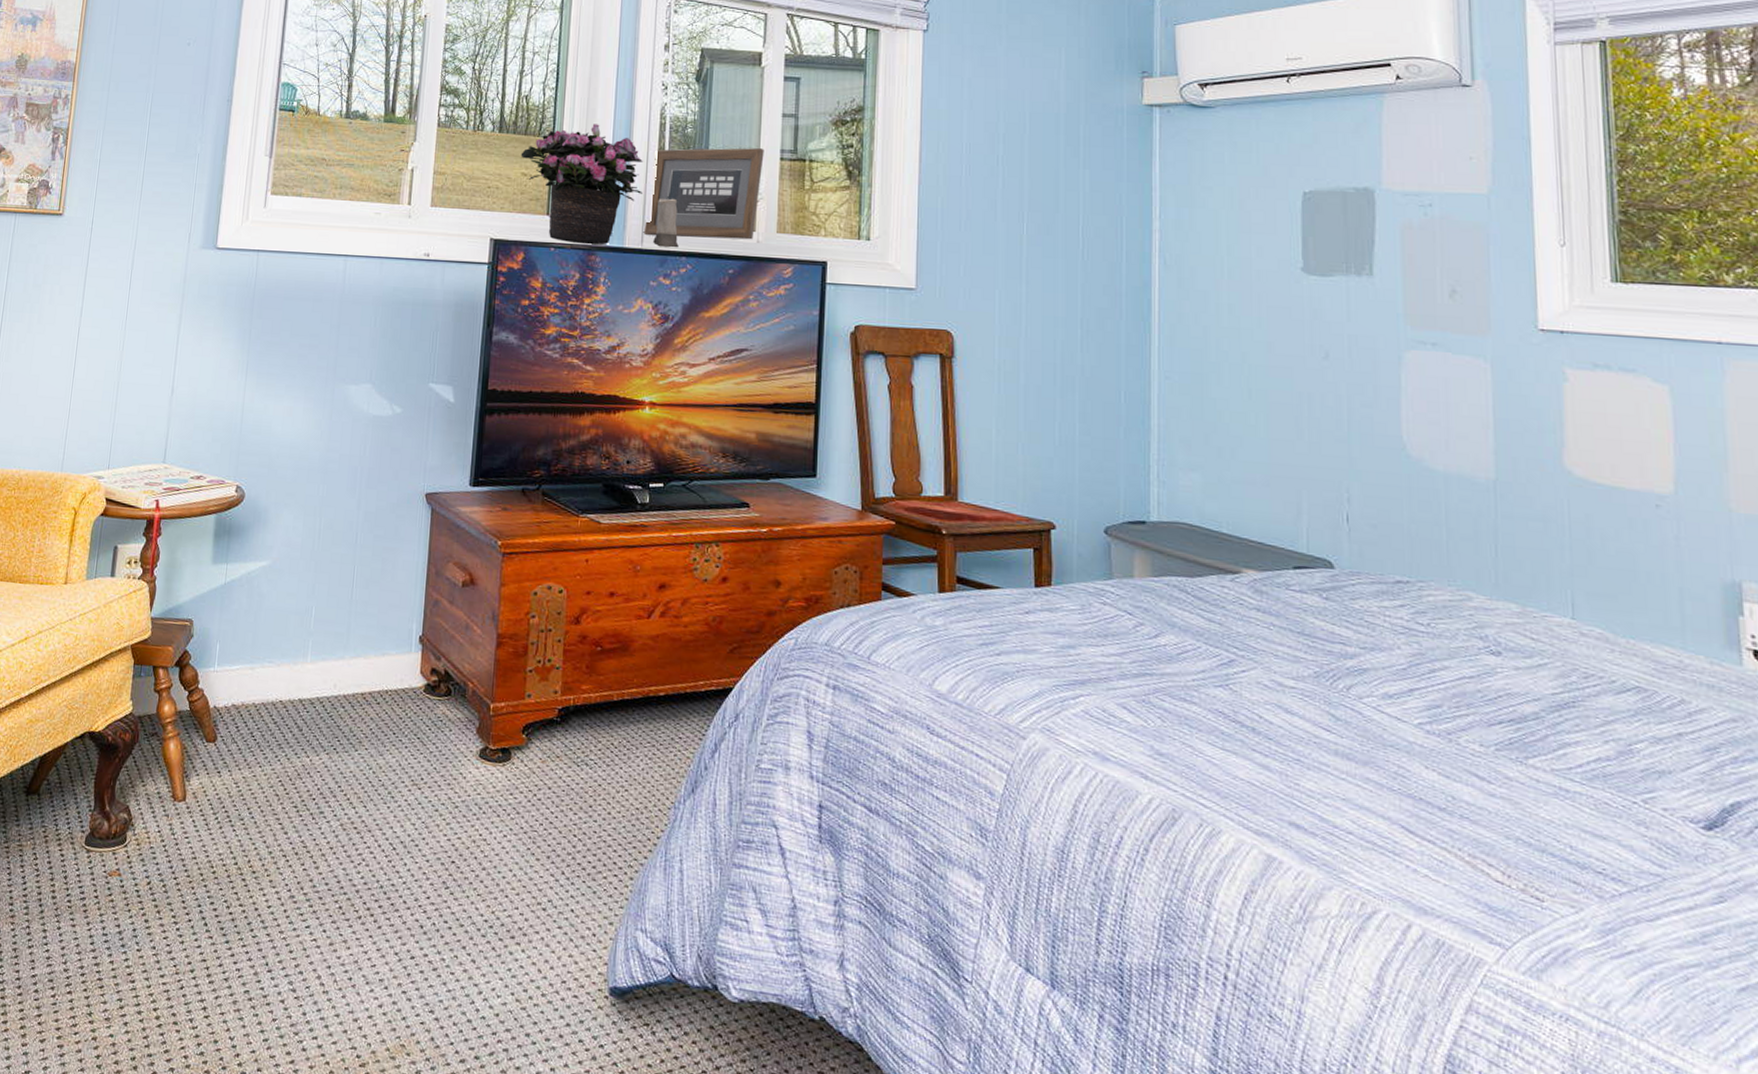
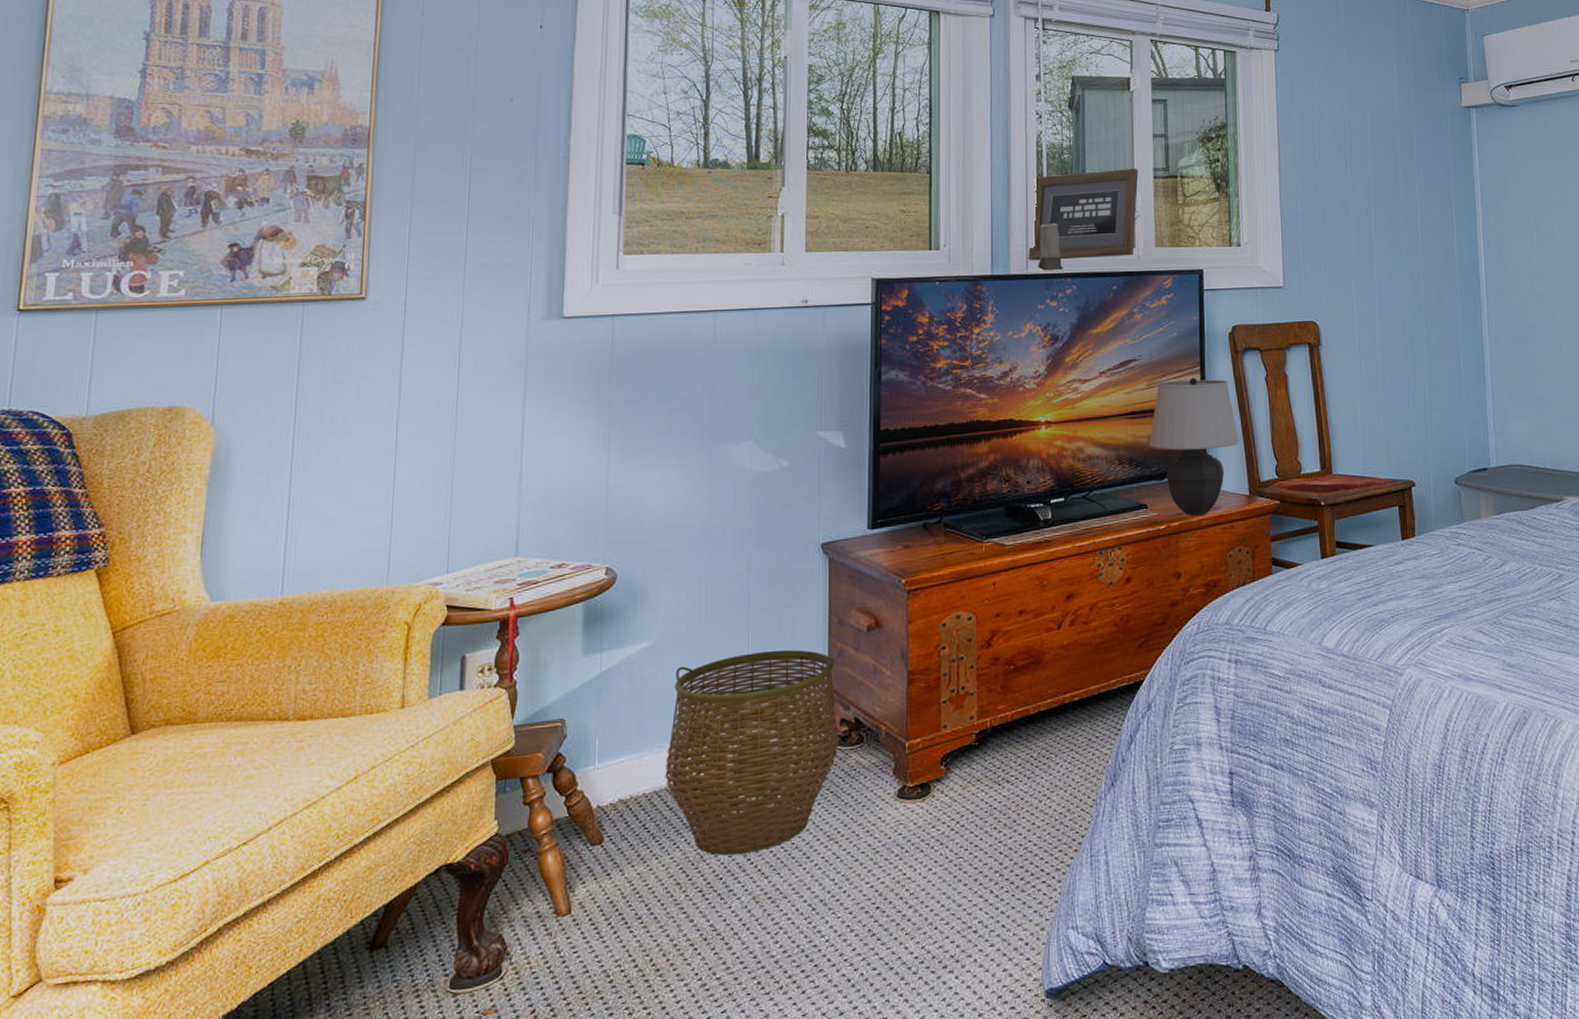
basket: none [272,588,430,781] -> present [665,650,840,855]
potted flower: present [521,124,644,246] -> none [898,156,1024,276]
table lamp: none [755,376,854,525] -> present [1148,377,1239,516]

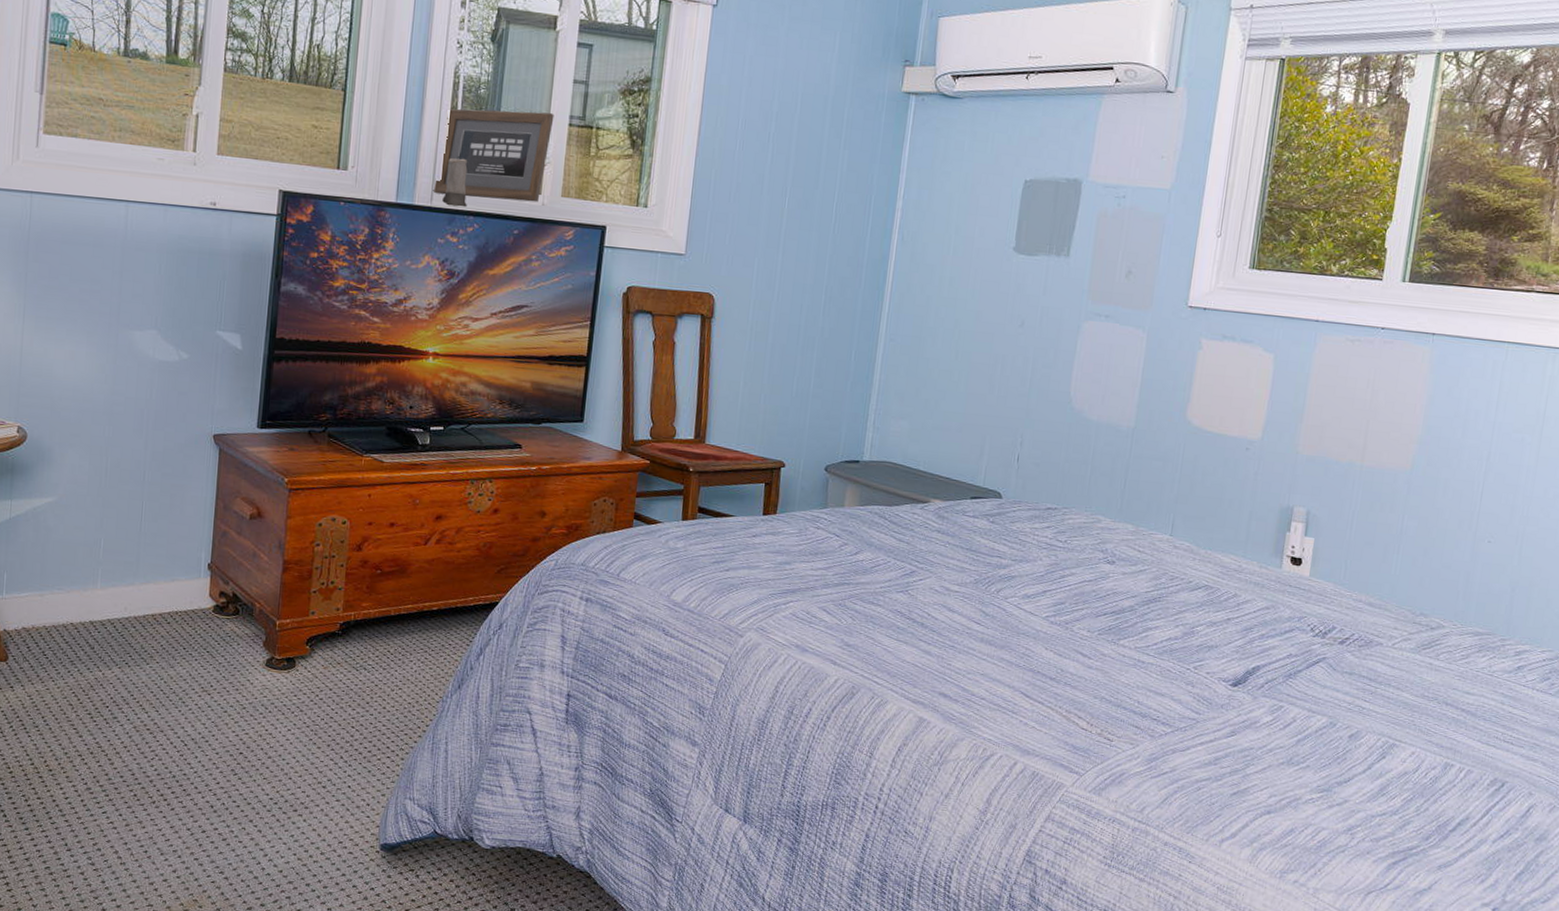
basket: present [665,650,840,855] -> none [63,521,219,690]
table lamp: present [1148,377,1239,516] -> none [530,331,619,463]

